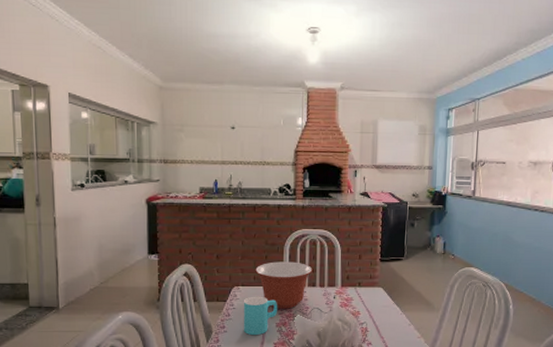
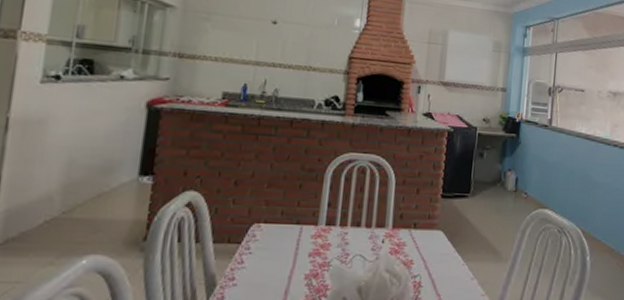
cup: present [244,296,278,336] -> none [260,237,310,291]
mixing bowl: present [255,261,313,309] -> none [284,192,359,255]

